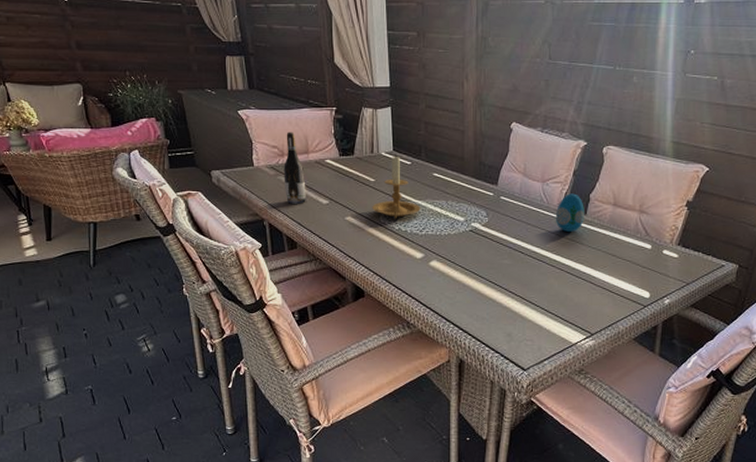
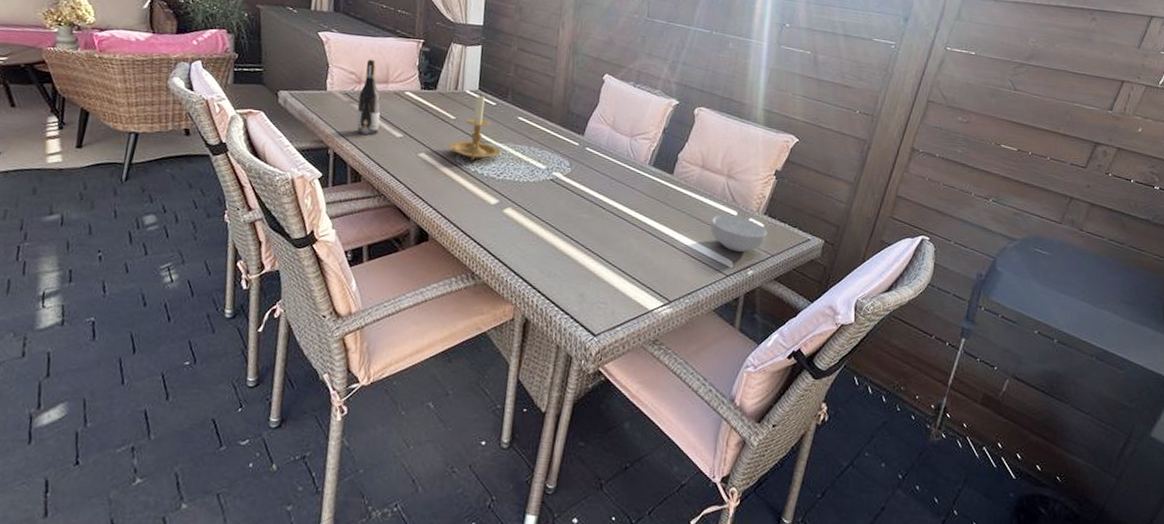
decorative egg: present [555,193,584,232] -> none [640,151,672,191]
cereal bowl: none [626,249,682,283] -> present [711,214,767,252]

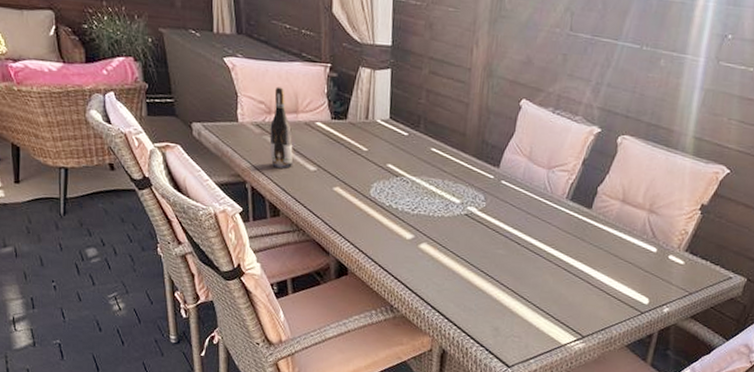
candle holder: present [449,93,501,161] -> none [362,123,415,195]
cereal bowl: present [711,214,767,252] -> none [628,251,687,289]

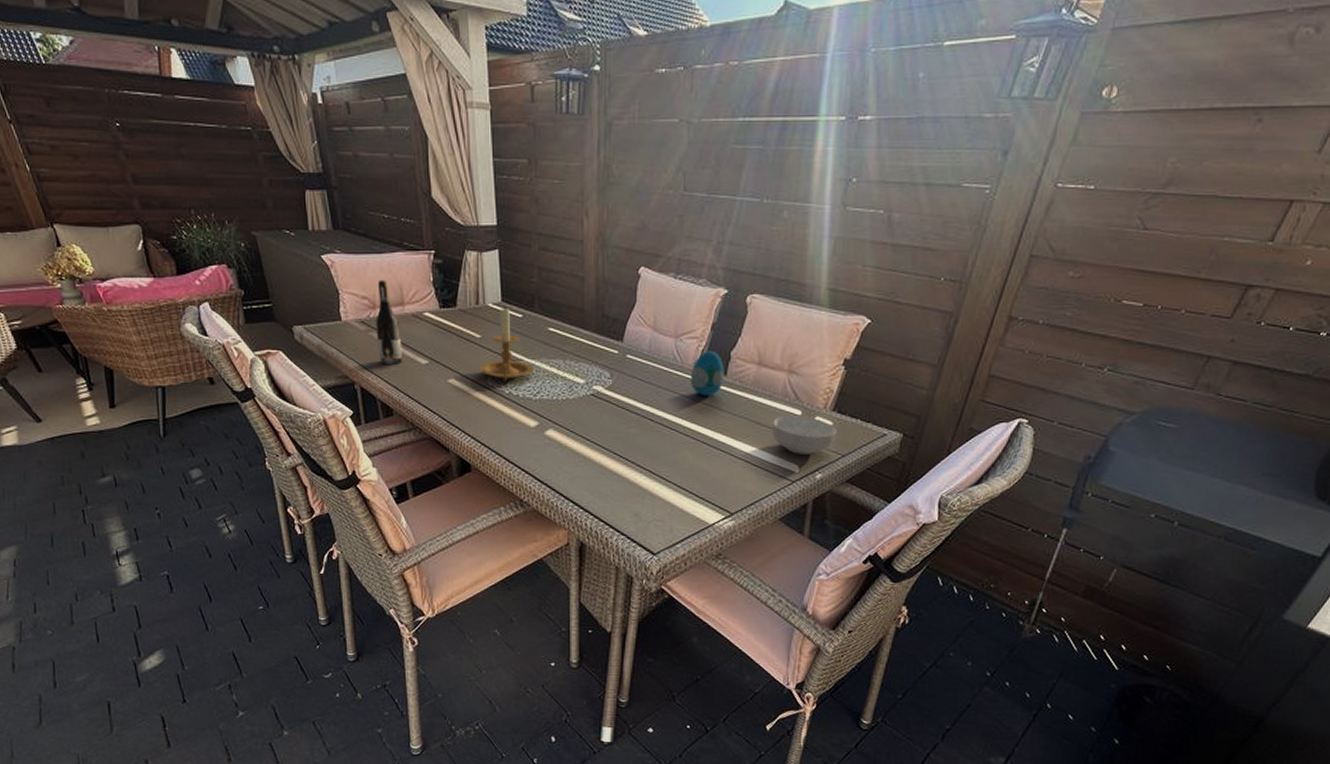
candle holder: none [362,123,415,195] -> present [478,306,535,382]
decorative egg: none [557,184,591,226] -> present [690,351,724,396]
cereal bowl: none [628,251,687,289] -> present [772,416,837,454]

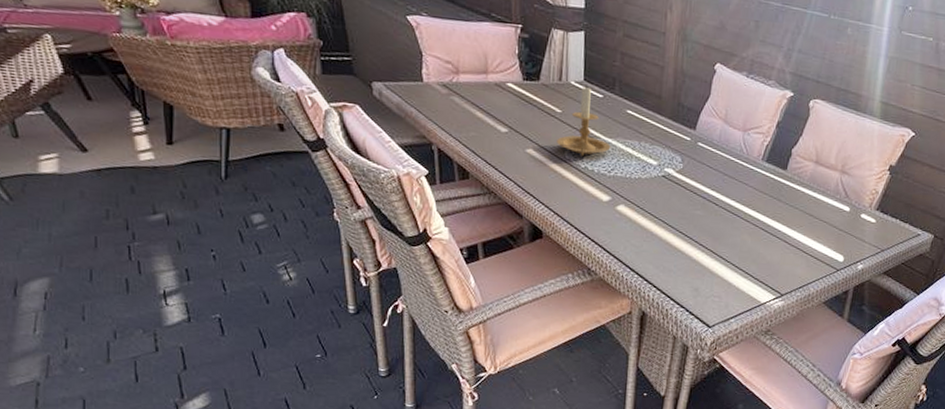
wine bottle: present [376,280,402,364] -> none [457,46,483,130]
decorative egg: present [690,351,724,396] -> none [754,146,785,187]
cereal bowl: present [772,416,837,454] -> none [823,210,879,247]

